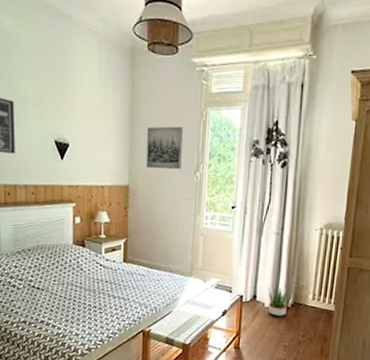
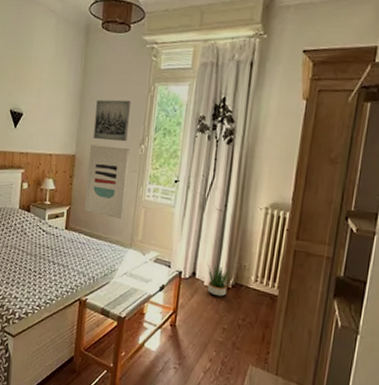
wall art: none [142,174,185,249] -> present [84,144,130,220]

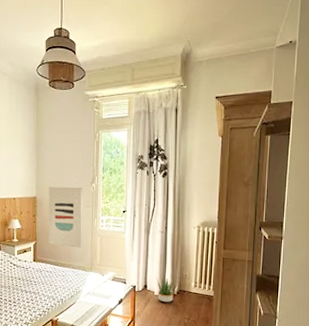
wall art: present [93,99,131,142] -> none [50,147,81,182]

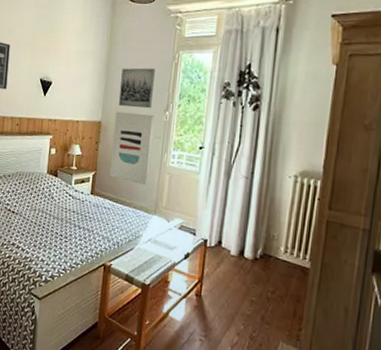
wall art: none [50,147,81,182] -> present [118,68,156,109]
potted plant: present [156,276,177,302] -> none [234,232,260,267]

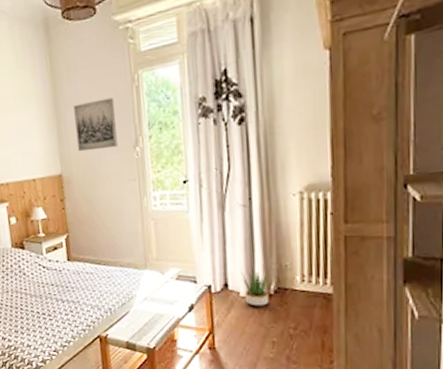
wall art: present [109,111,154,186] -> none [77,155,132,239]
potted plant: none [234,232,260,267] -> present [241,269,273,307]

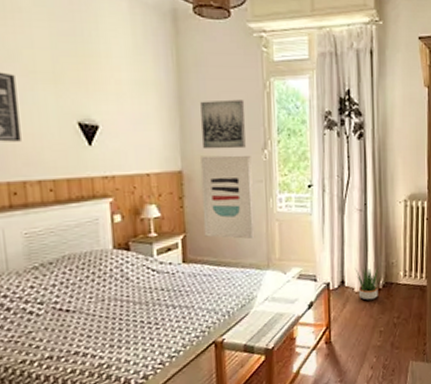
wall art: none [77,155,132,239] -> present [200,155,255,240]

